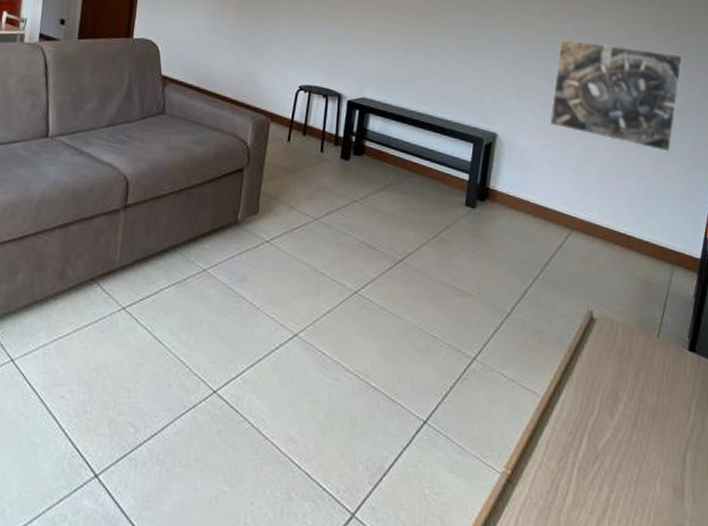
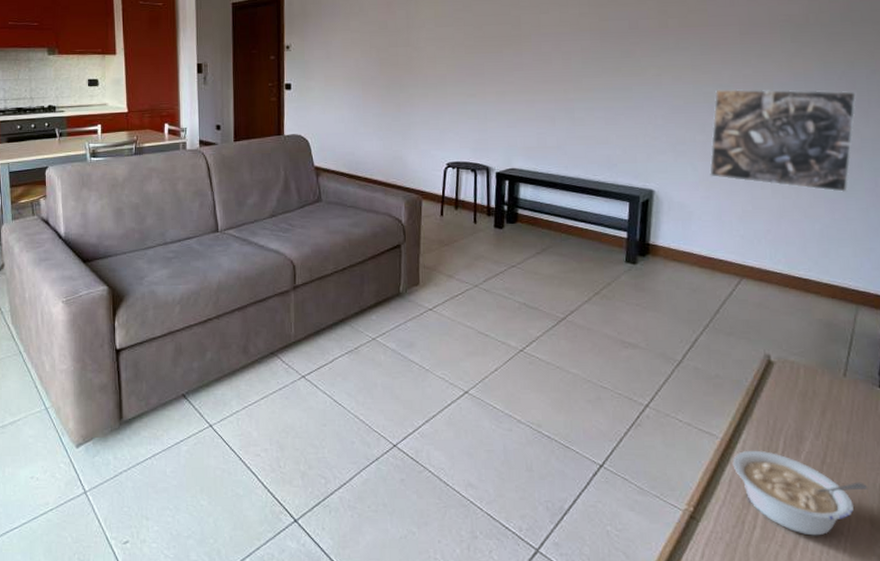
legume: none [551,410,673,504] -> present [732,450,868,536]

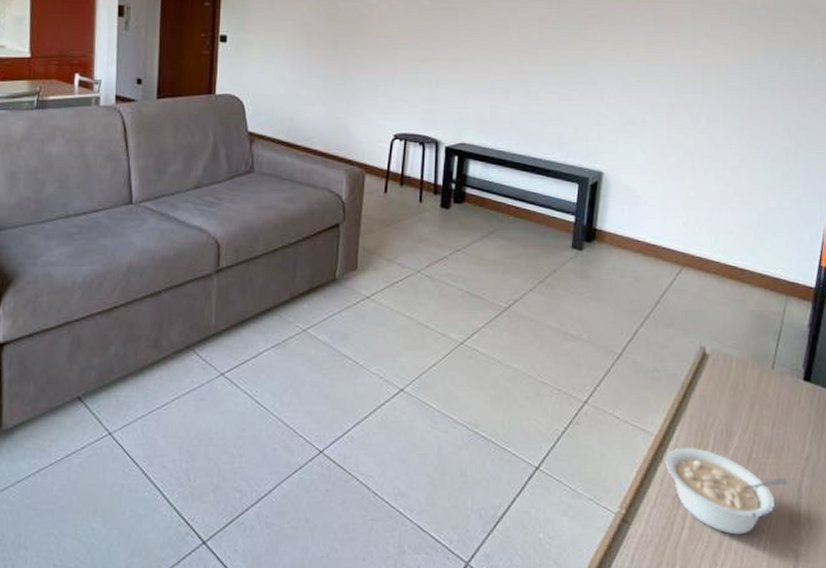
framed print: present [709,88,857,192] -> none [657,68,796,180]

